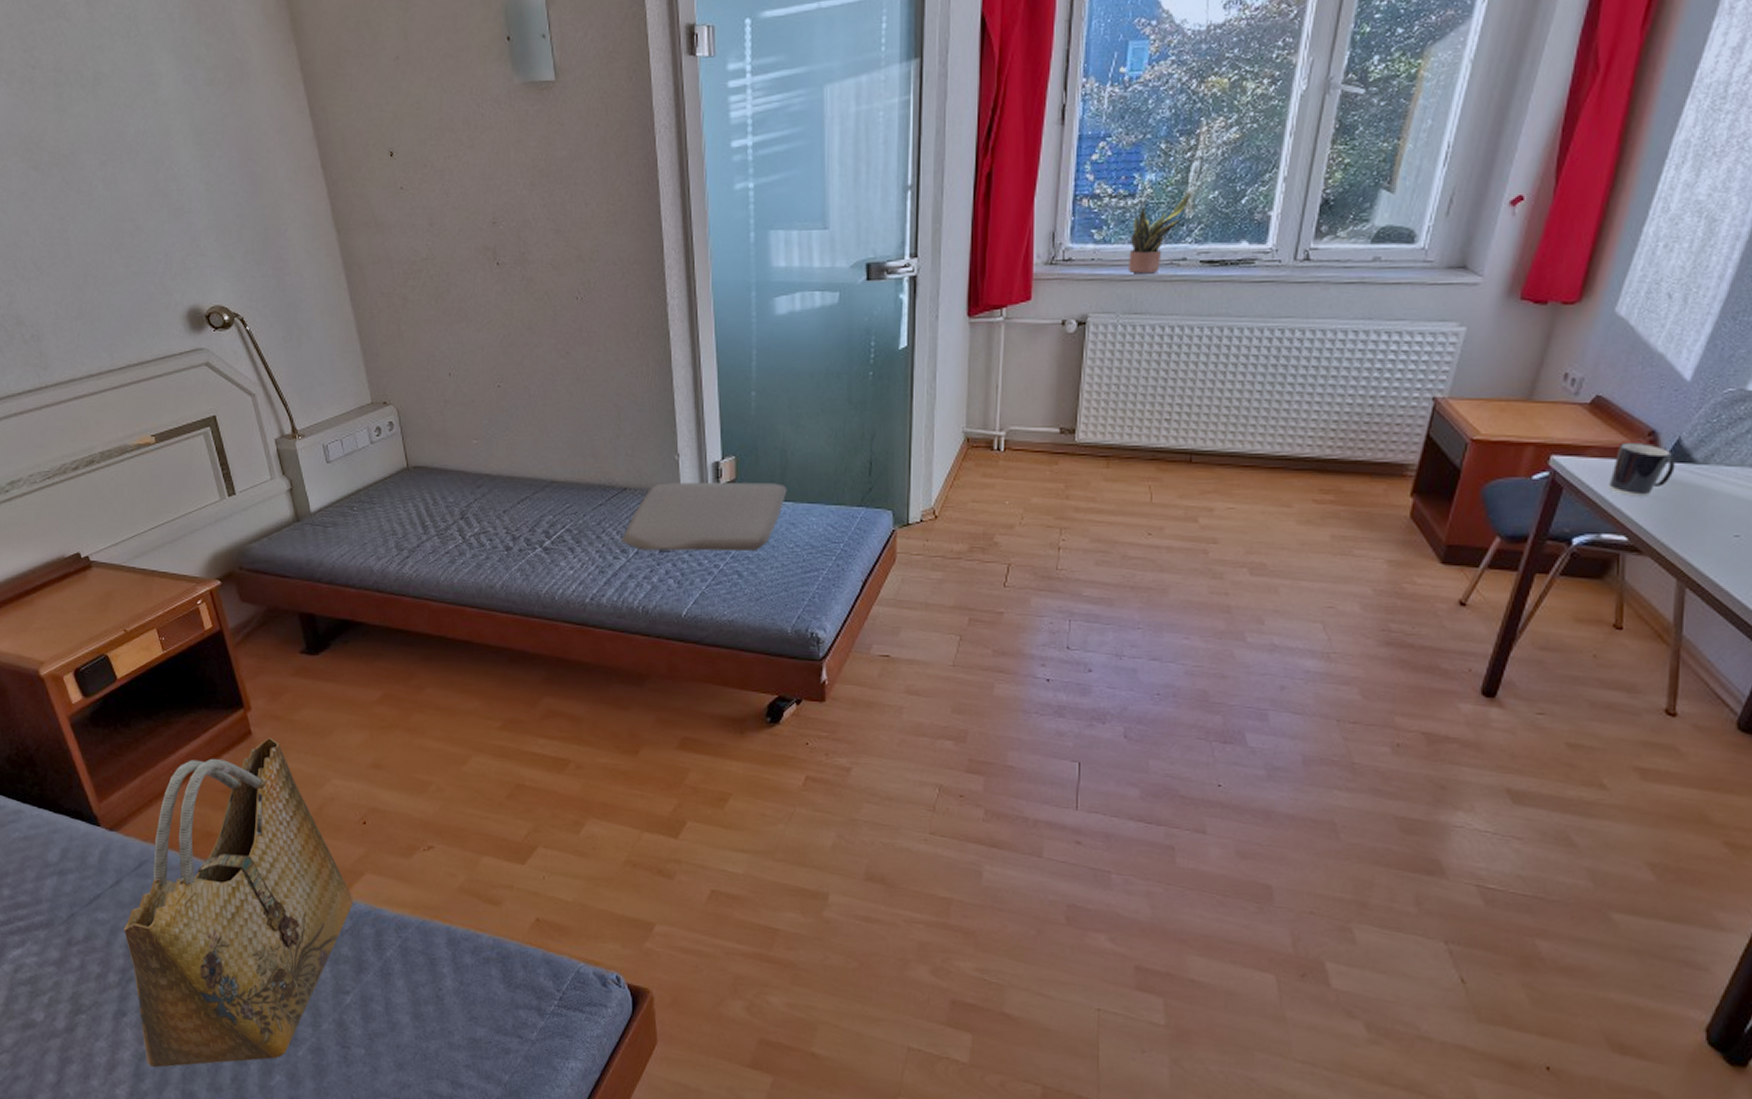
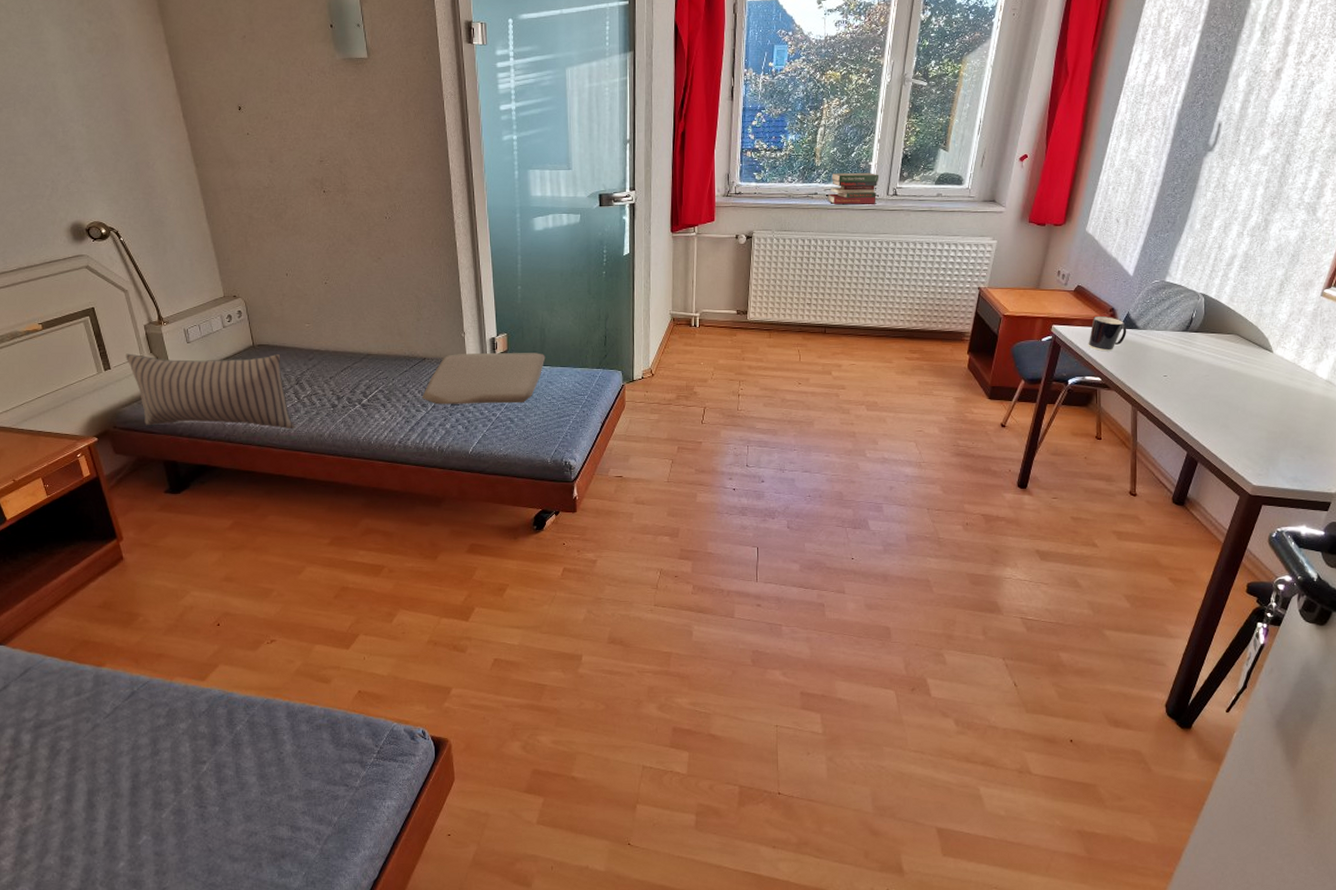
grocery bag: present [124,737,353,1068] -> none [10,560,209,840]
pillow: none [253,475,460,577] -> present [126,353,296,429]
potted plant: present [1128,192,1192,274] -> none [779,148,819,204]
books: none [1201,227,1284,275] -> present [827,172,880,205]

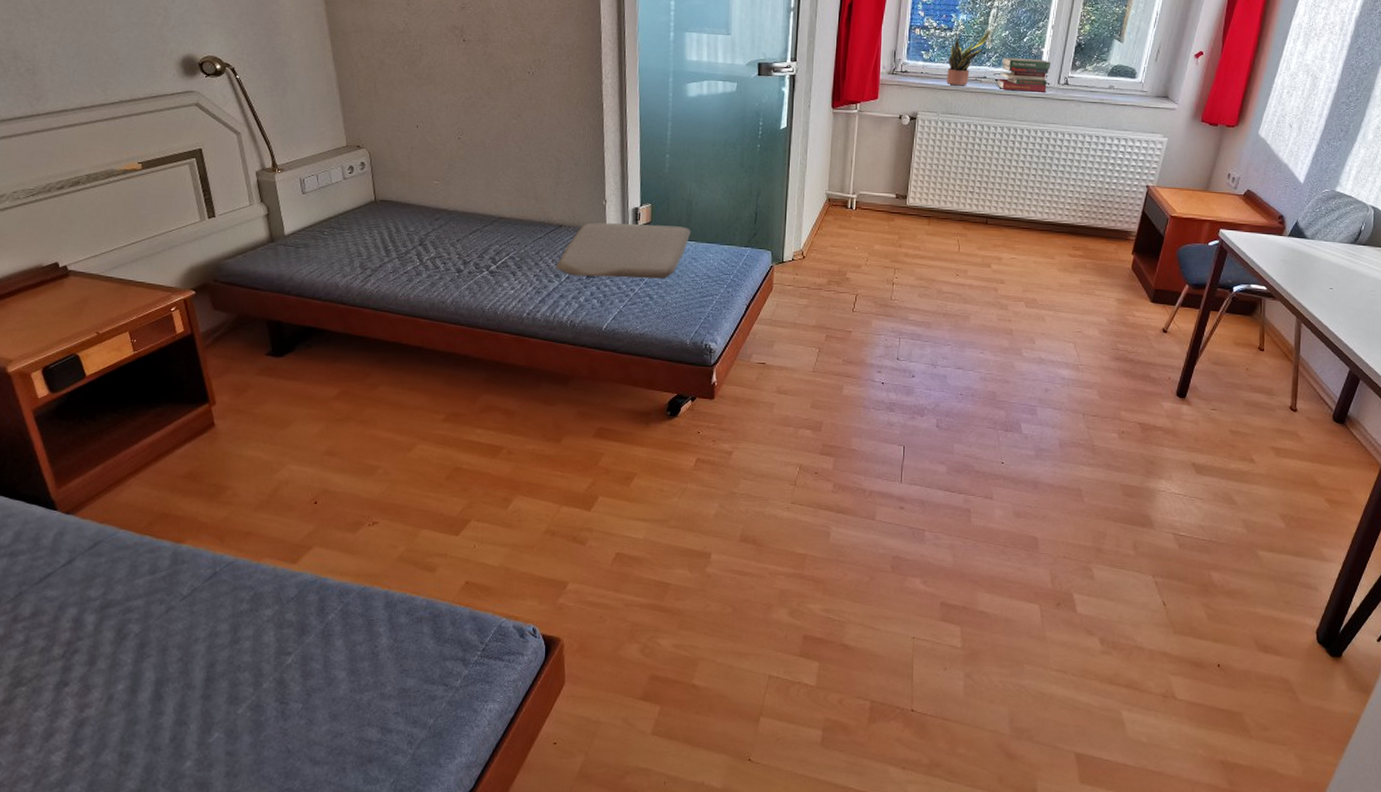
pillow: present [126,353,296,429] -> none [233,201,416,293]
potted plant: none [779,148,819,204] -> present [947,30,991,86]
mug: present [1088,317,1127,352] -> none [1255,223,1295,260]

